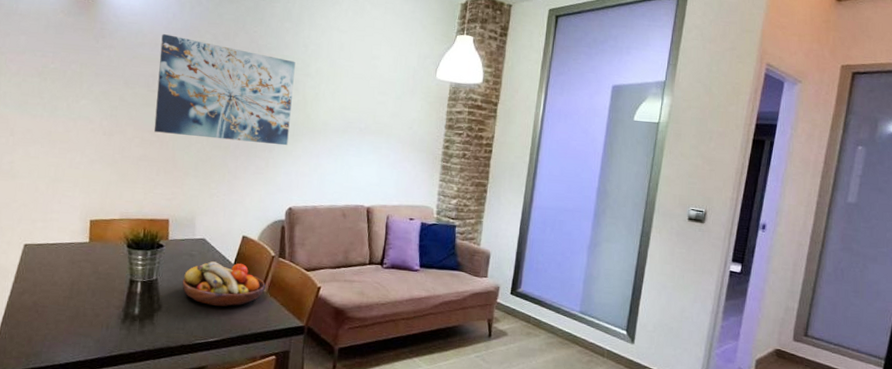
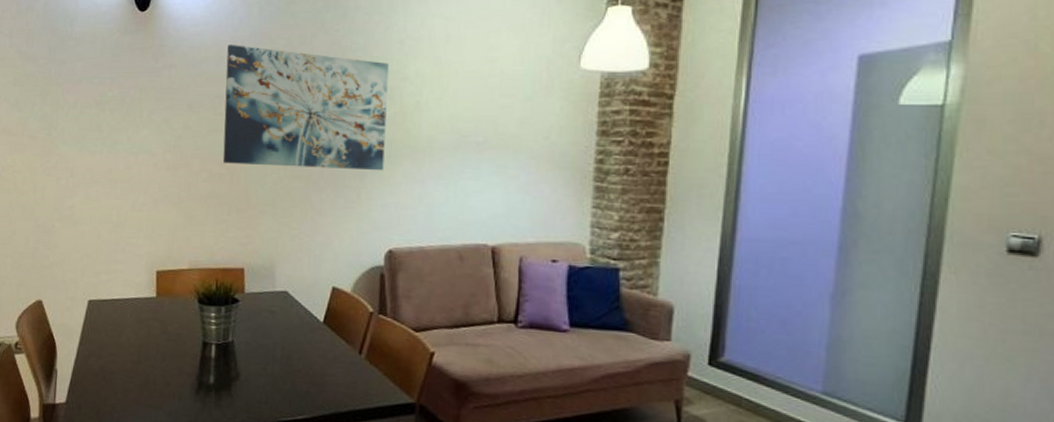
fruit bowl: present [182,261,266,307] -> none [262,319,363,376]

